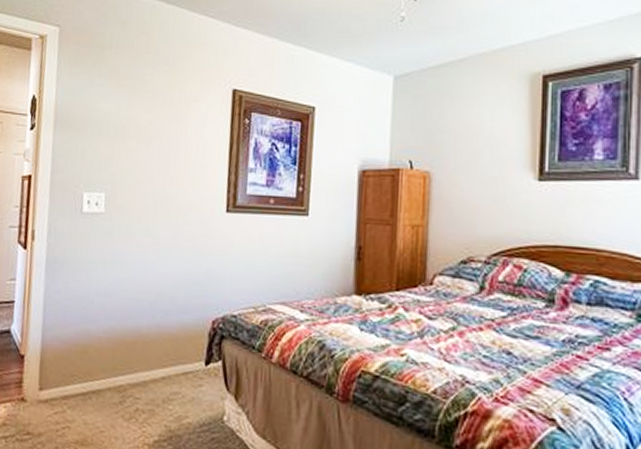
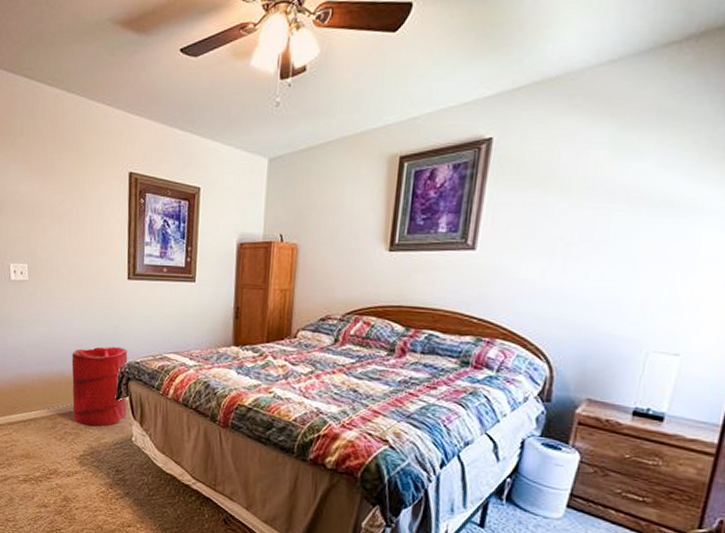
laundry hamper: none [148,295,223,402] -> present [71,346,128,427]

